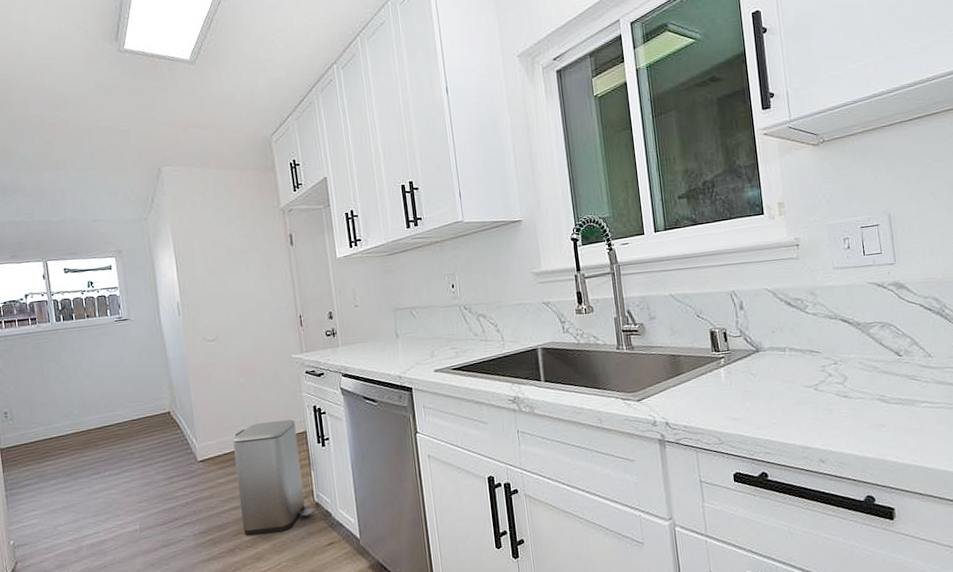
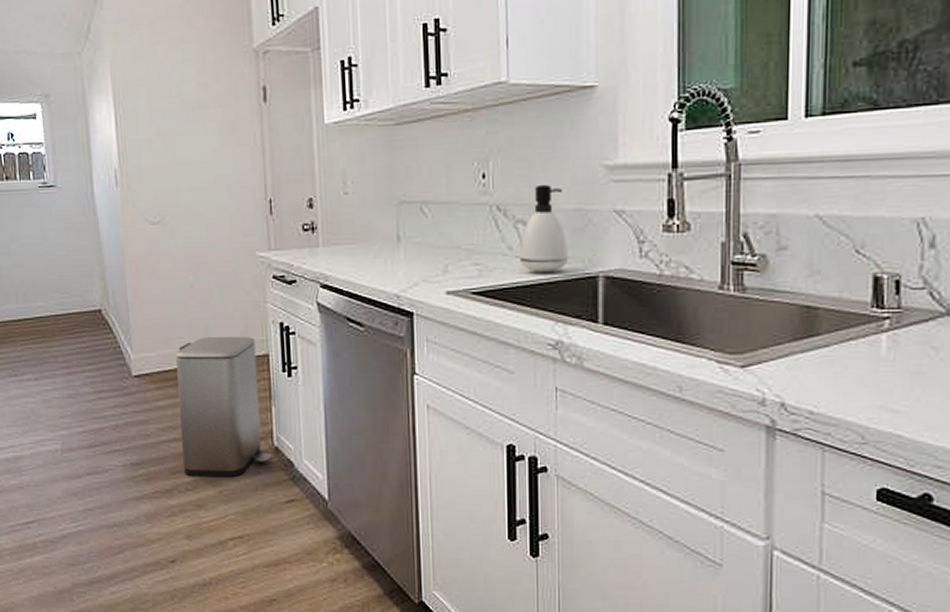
soap dispenser: none [482,288,516,350] -> present [519,184,568,272]

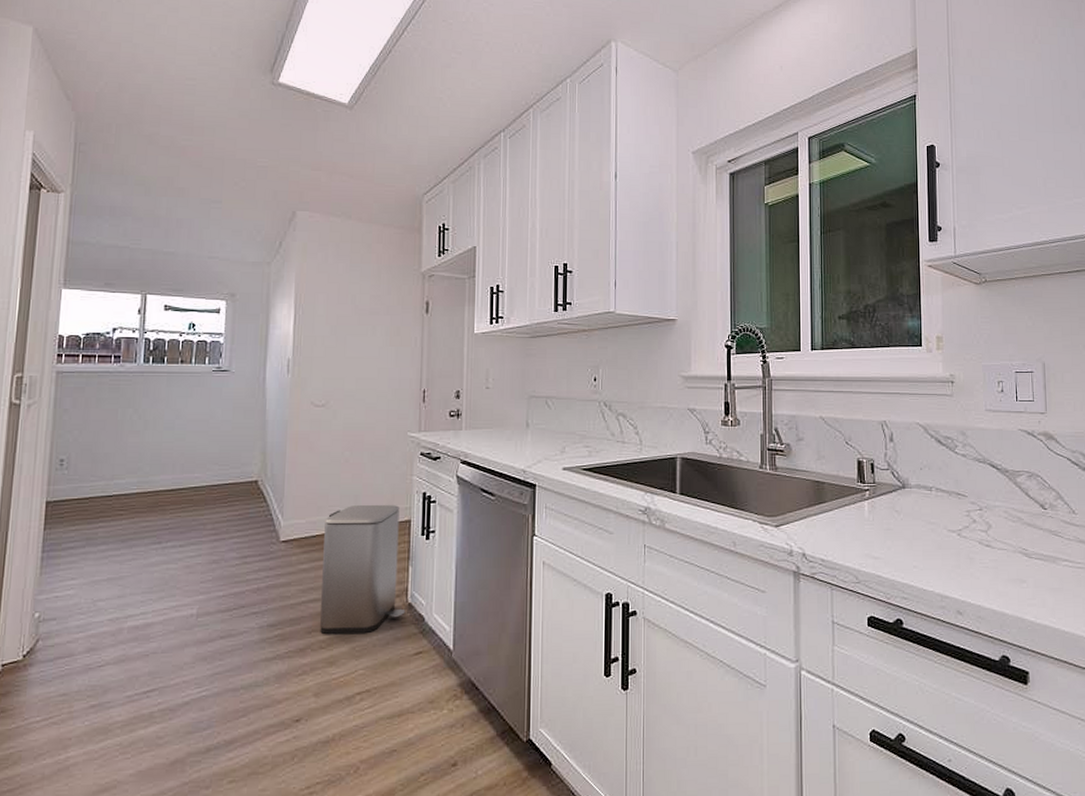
soap dispenser: present [519,184,568,272] -> none [619,387,655,454]

